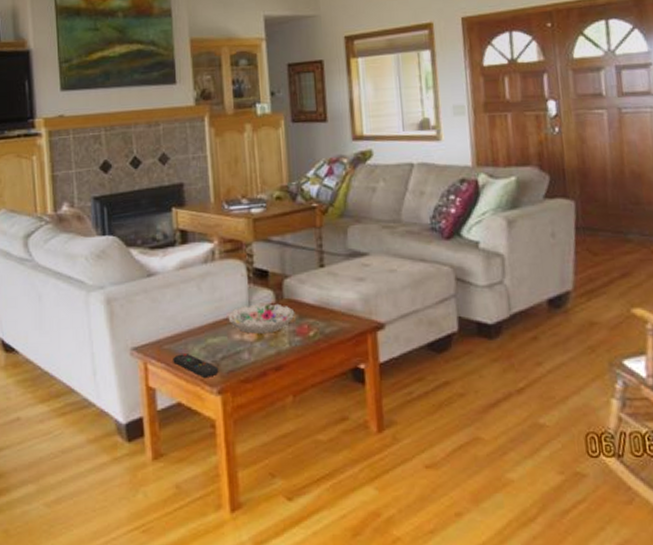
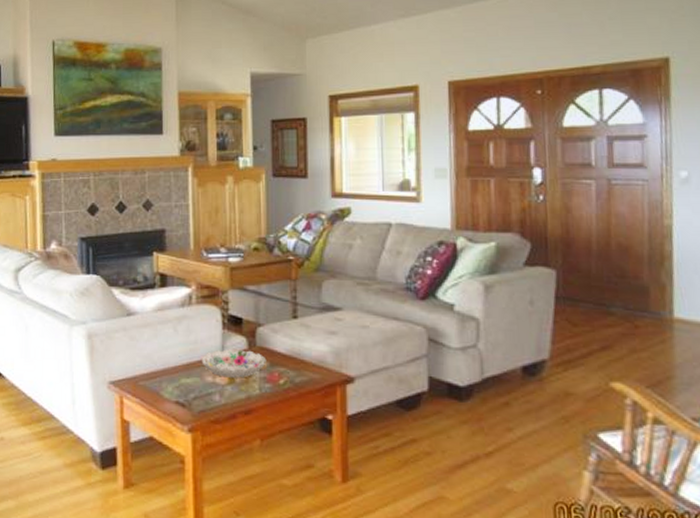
remote control: present [173,354,219,377] -> none [147,391,190,415]

